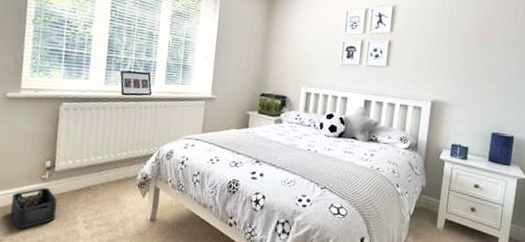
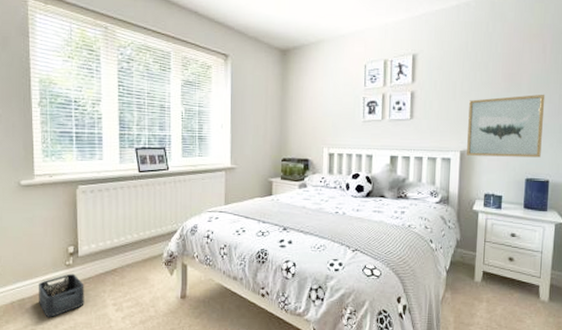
wall art: none [437,53,515,114] -> present [467,94,546,158]

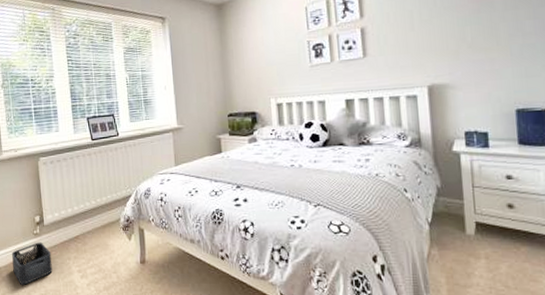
wall art: present [467,94,546,158] -> none [431,9,532,90]

